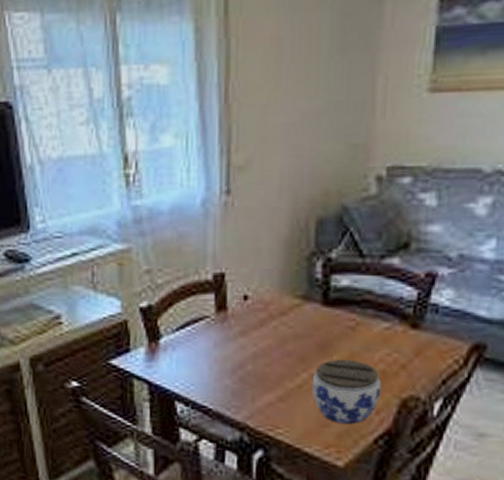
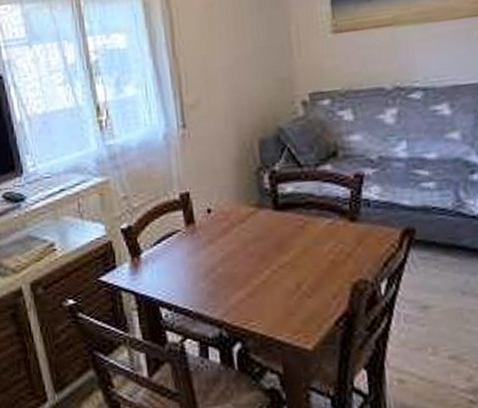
jar: present [311,359,382,424] -> none [274,253,334,311]

